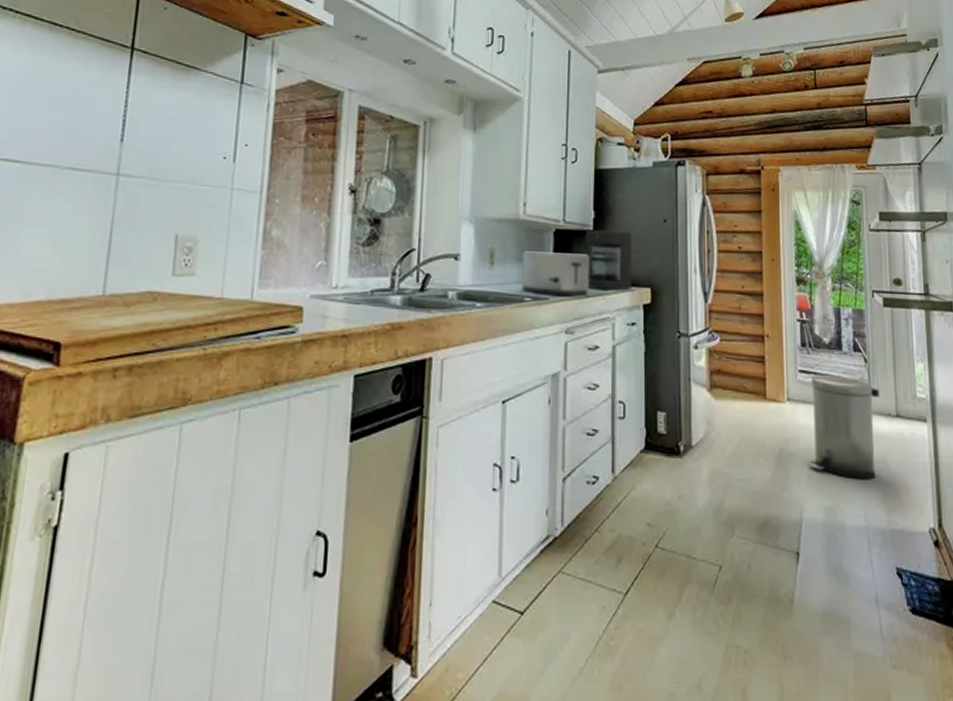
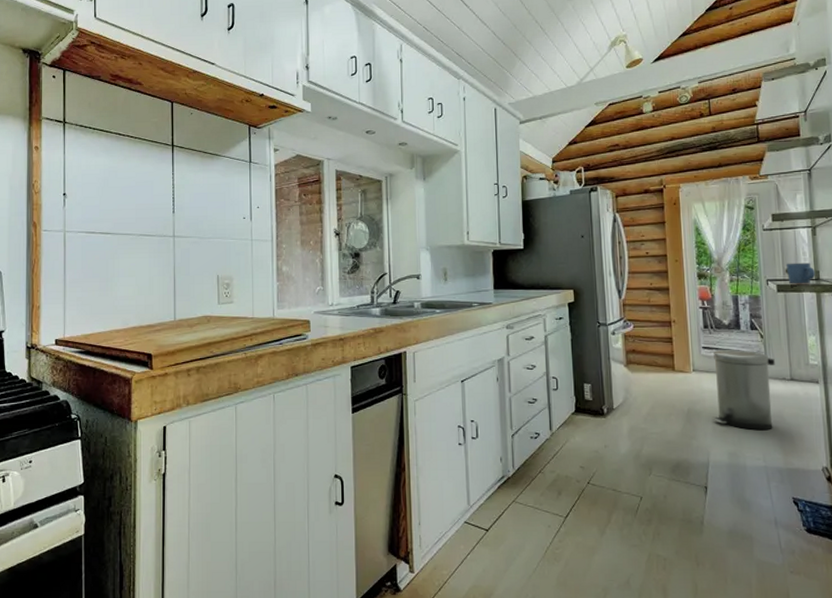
toaster: present [521,251,590,297] -> none [469,267,523,301]
coffee maker: present [586,230,633,290] -> none [518,247,558,294]
mug: none [893,272,925,299] -> present [785,262,816,284]

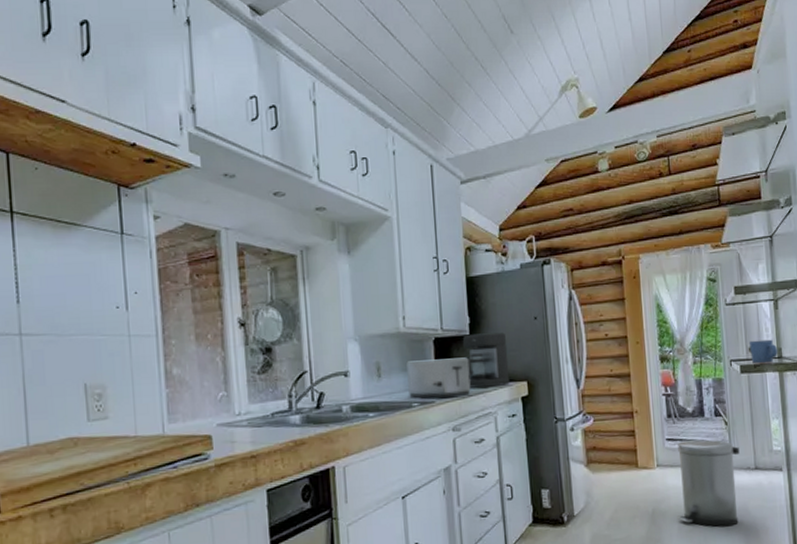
toaster: none [469,267,523,301] -> present [407,357,471,399]
coffee maker: none [518,247,558,294] -> present [463,332,510,388]

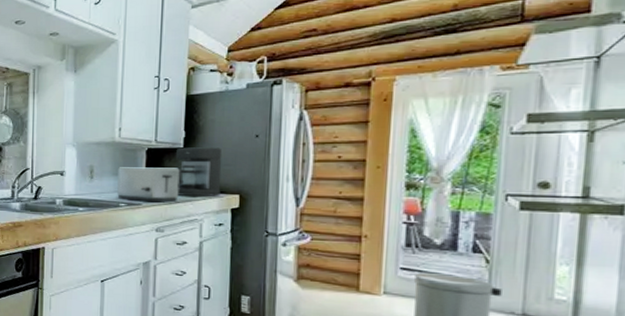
mug: present [748,339,778,364] -> none [538,175,584,202]

